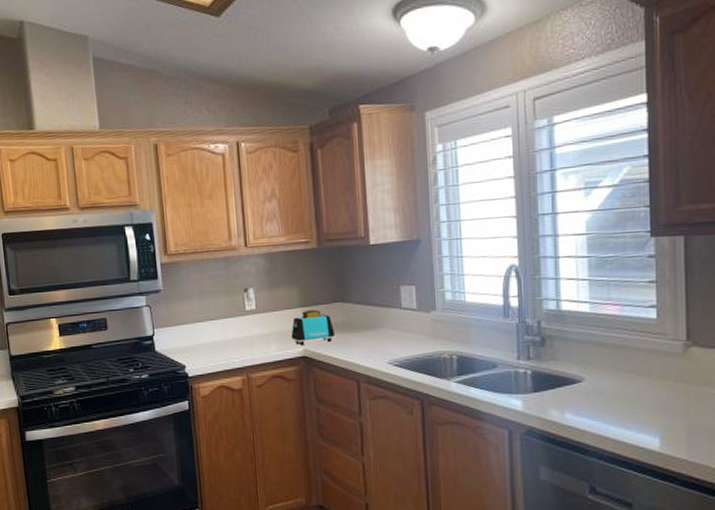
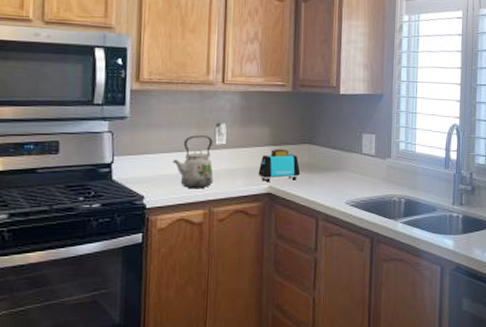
kettle: none [207,302,248,355] -> present [173,135,214,188]

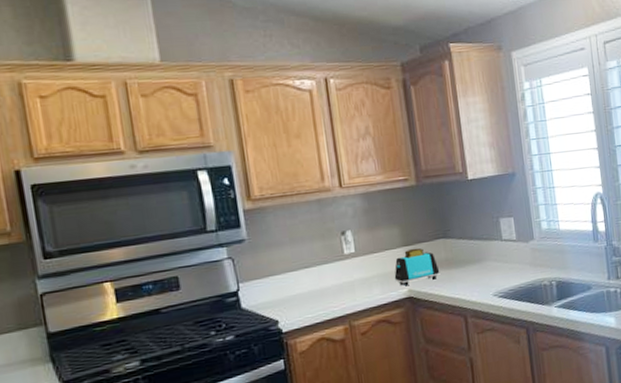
kettle: present [173,135,214,188] -> none [301,246,349,305]

